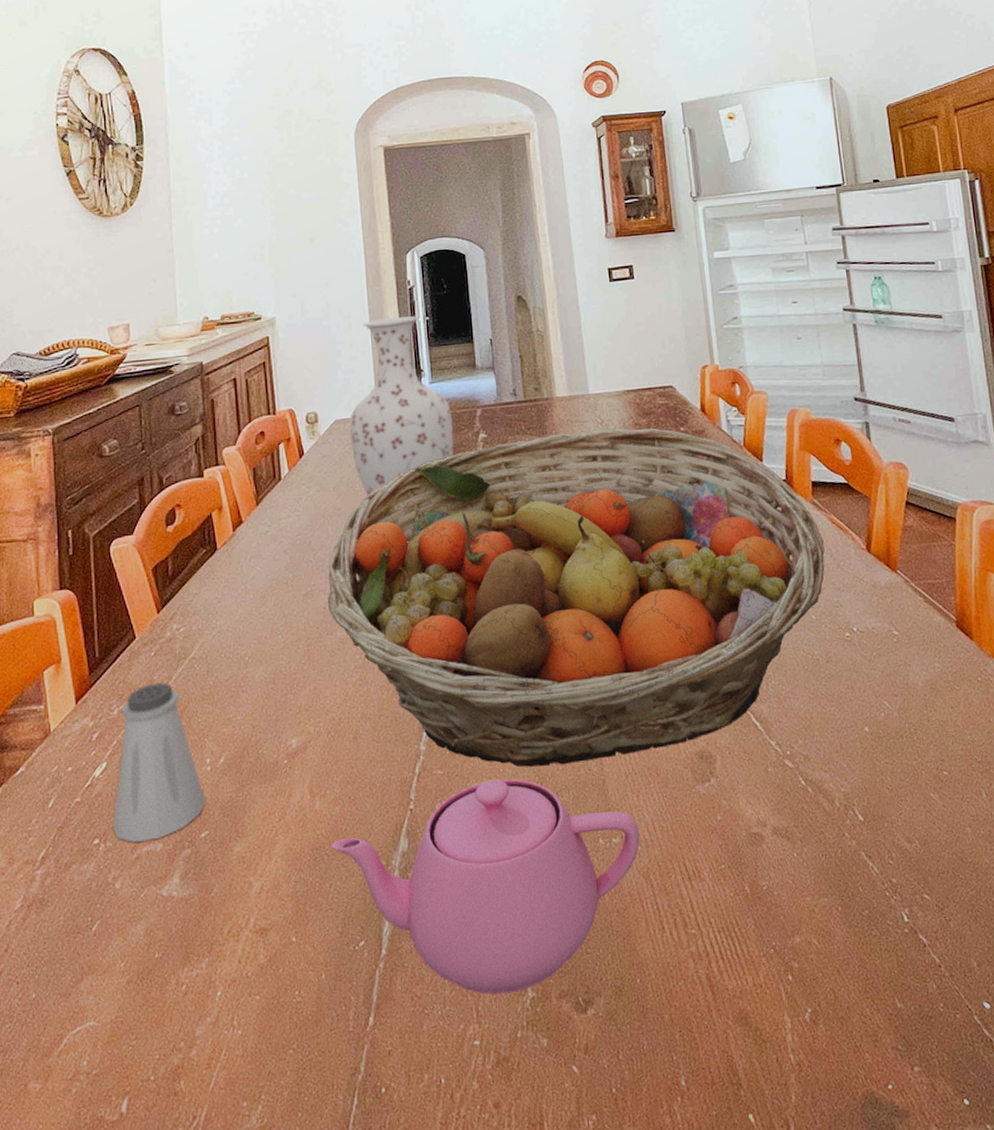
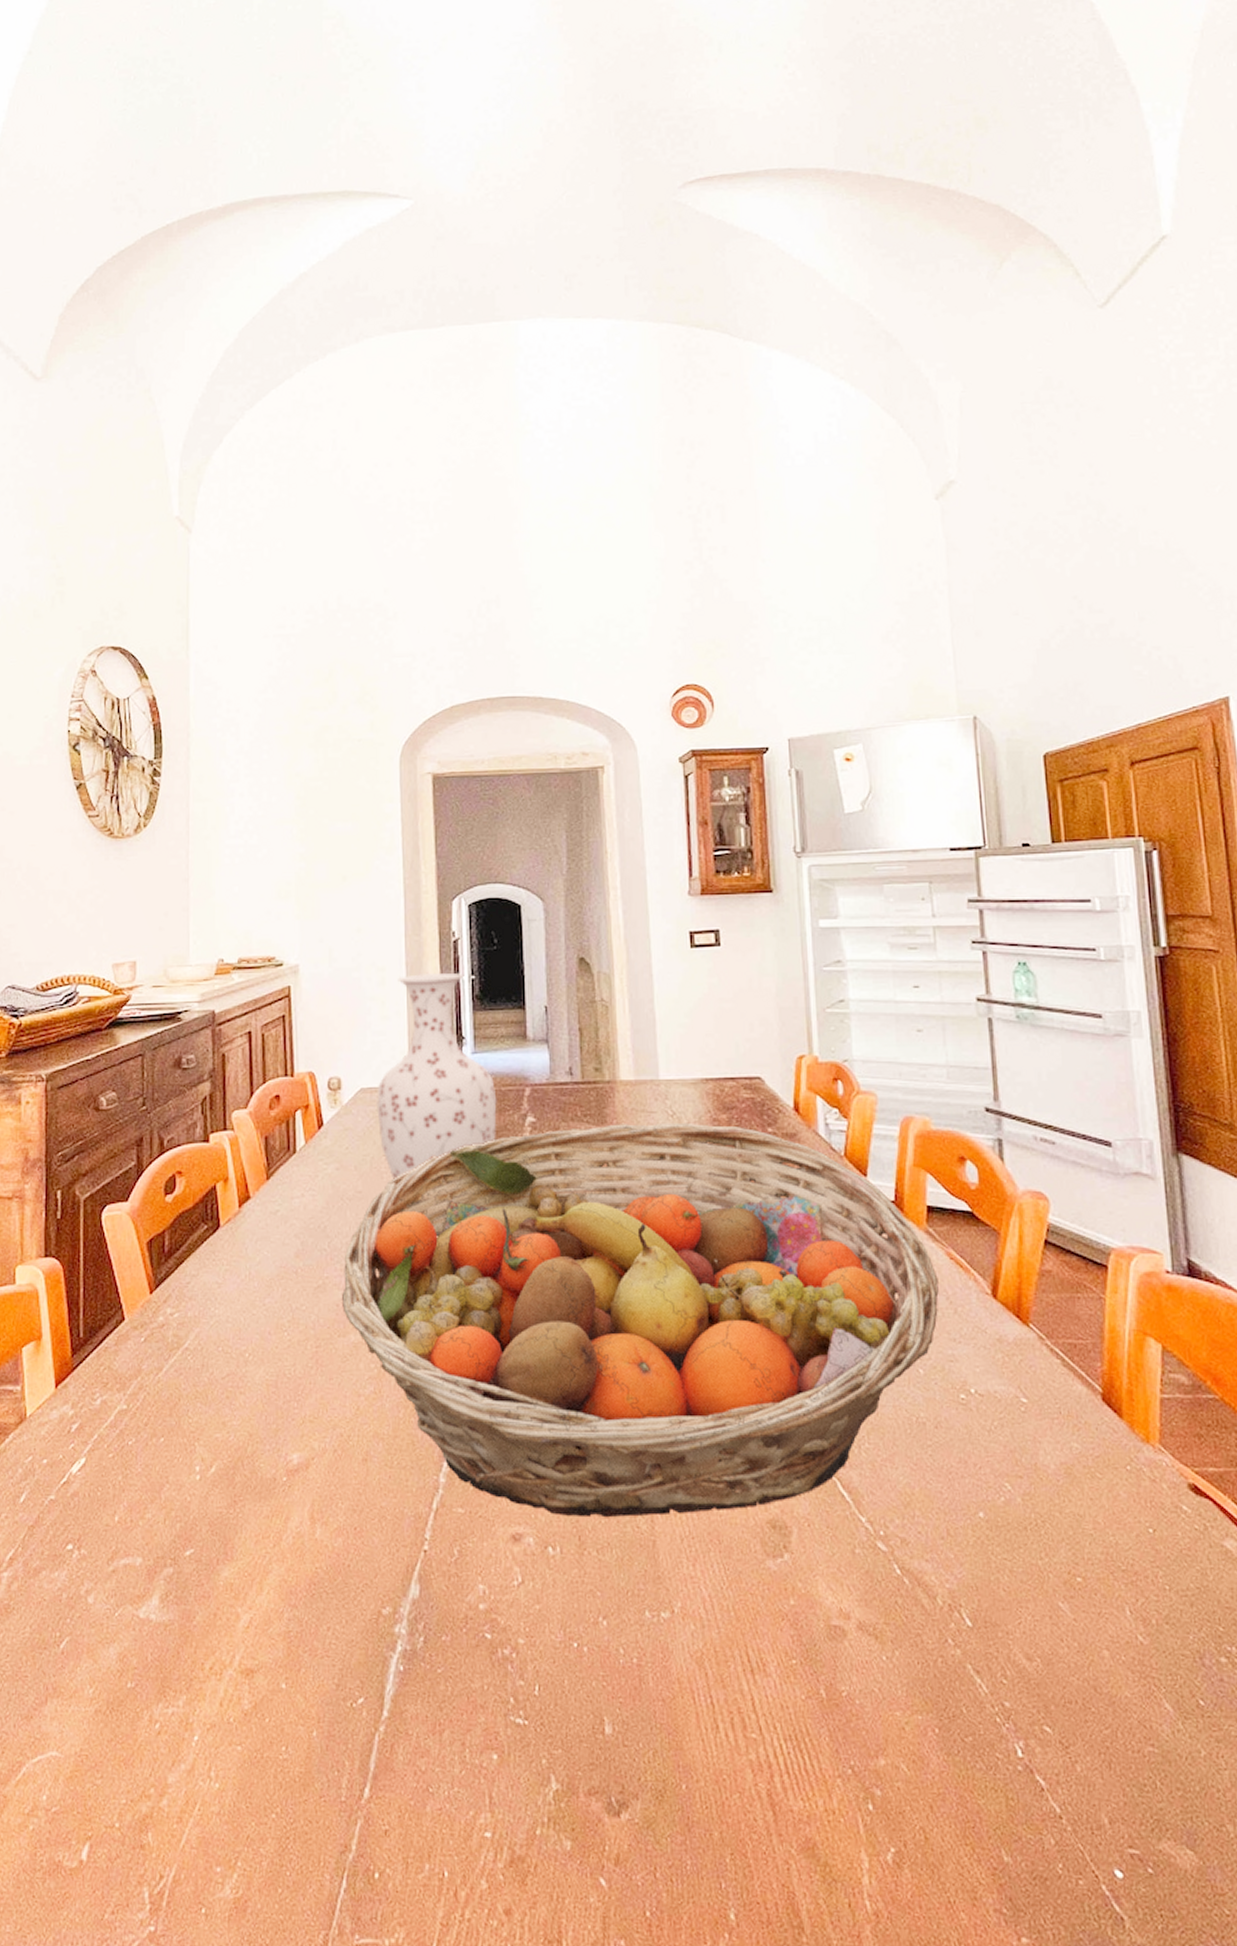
saltshaker: present [112,682,205,842] -> none [87,1373,192,1553]
teapot: present [331,779,640,995] -> none [331,1526,695,1782]

